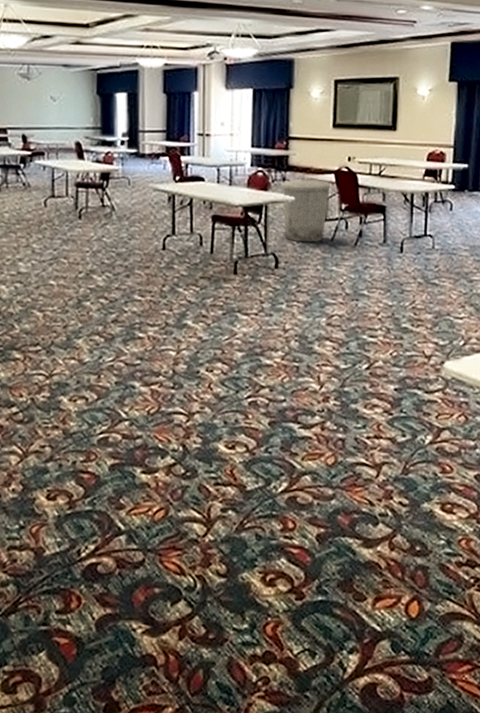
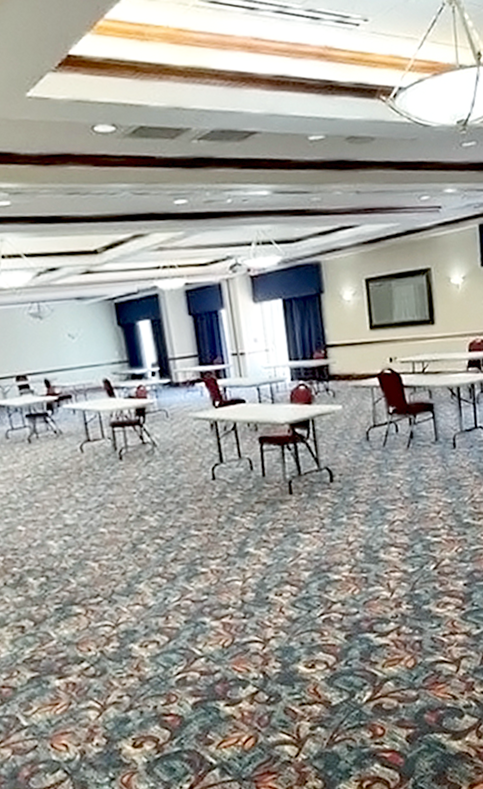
trash can: present [281,176,331,243] -> none [324,383,376,452]

